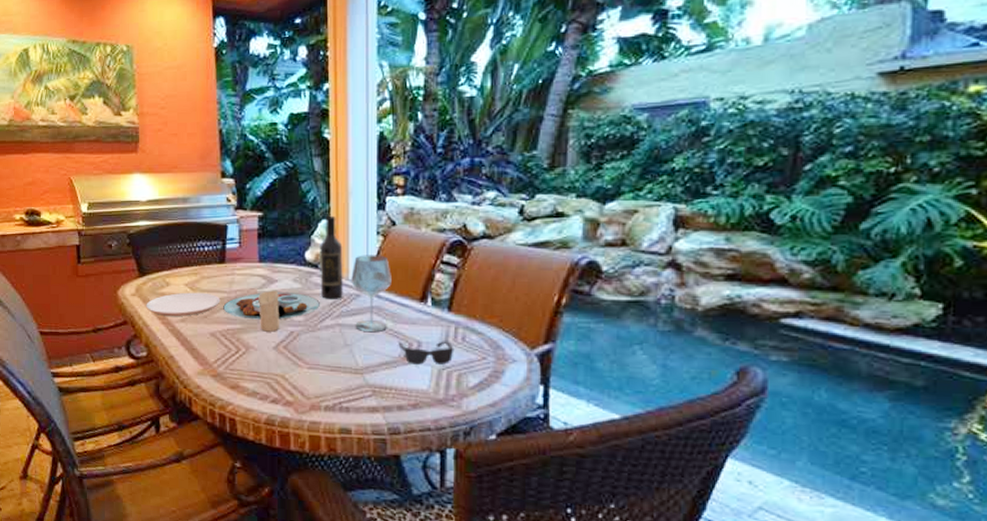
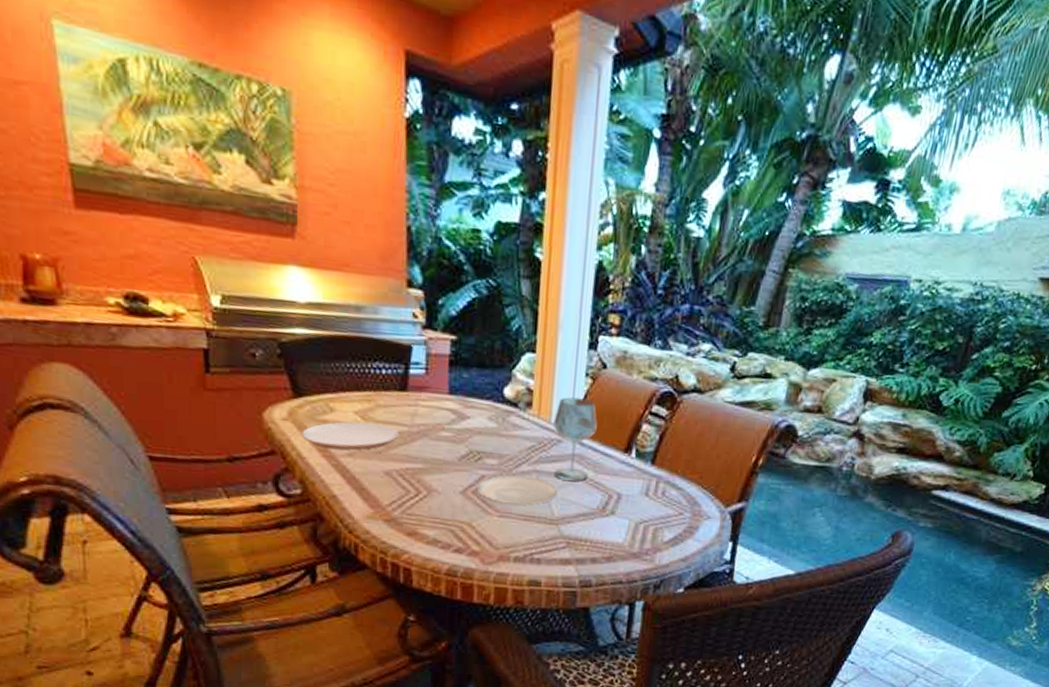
platter: present [223,293,320,320] -> none [402,429,517,462]
candle: present [258,290,279,332] -> none [446,427,471,475]
plate: none [288,329,360,357] -> present [478,475,559,506]
wine bottle: present [319,215,344,299] -> none [518,348,548,443]
sunglasses: present [398,340,454,366] -> none [597,492,654,520]

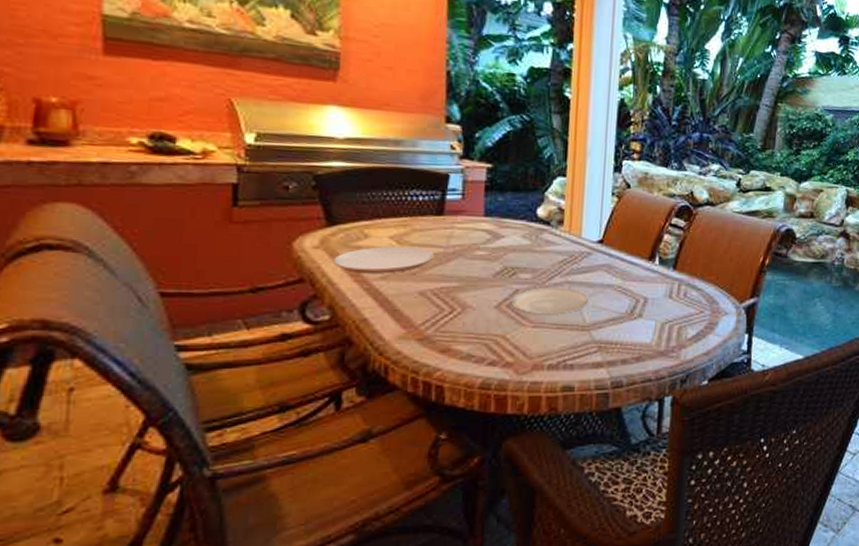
wine glass: present [553,397,597,481] -> none [583,214,624,289]

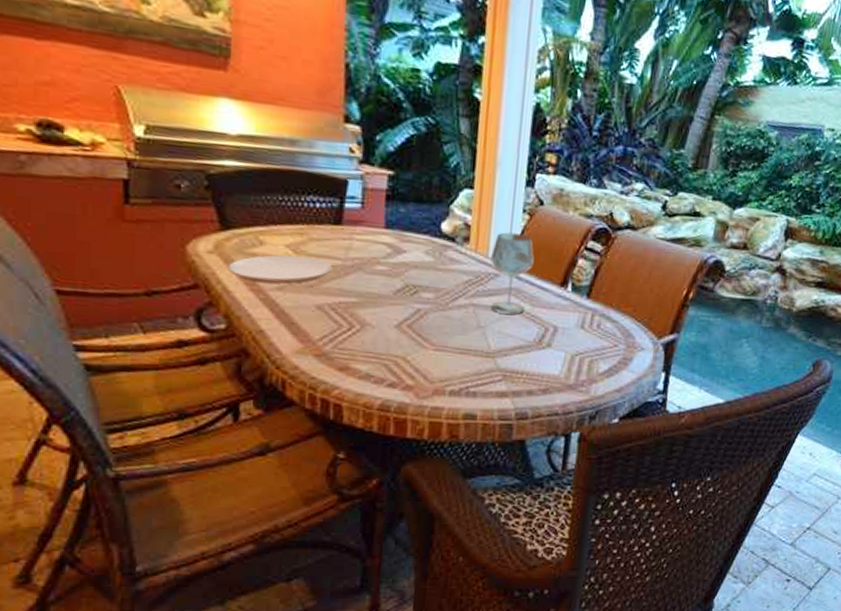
plate: present [512,287,589,315] -> none [413,308,495,339]
wine glass: none [583,214,624,289] -> present [490,232,534,315]

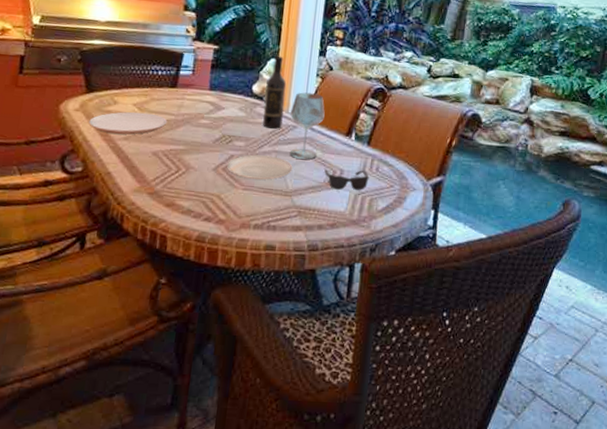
plate: none [413,308,495,339] -> present [227,154,293,180]
wine bottle: none [455,185,485,277] -> present [262,55,287,129]
sunglasses: none [534,325,589,352] -> present [324,168,370,191]

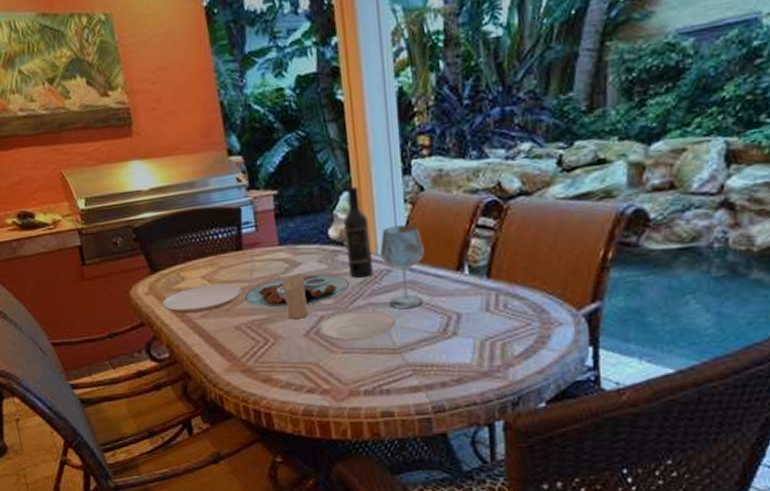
platter: none [169,118,261,144] -> present [245,274,349,308]
candle: none [203,116,225,155] -> present [282,273,308,319]
sunglasses: present [324,168,370,191] -> none [436,310,497,338]

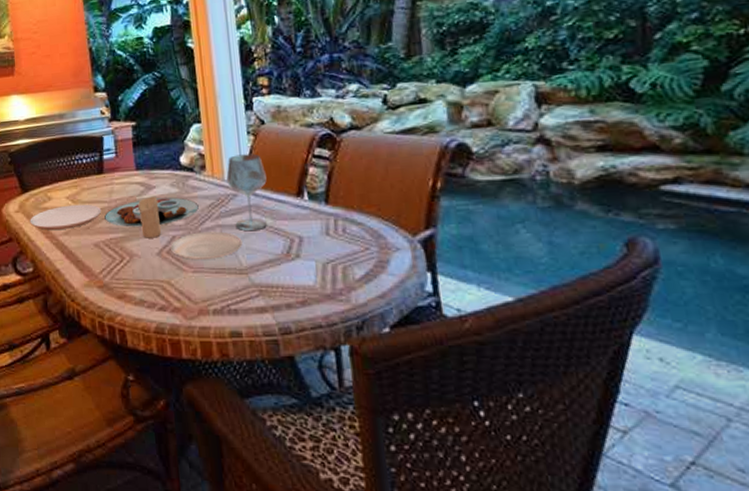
wine bottle: present [343,186,373,278] -> none [193,119,220,201]

